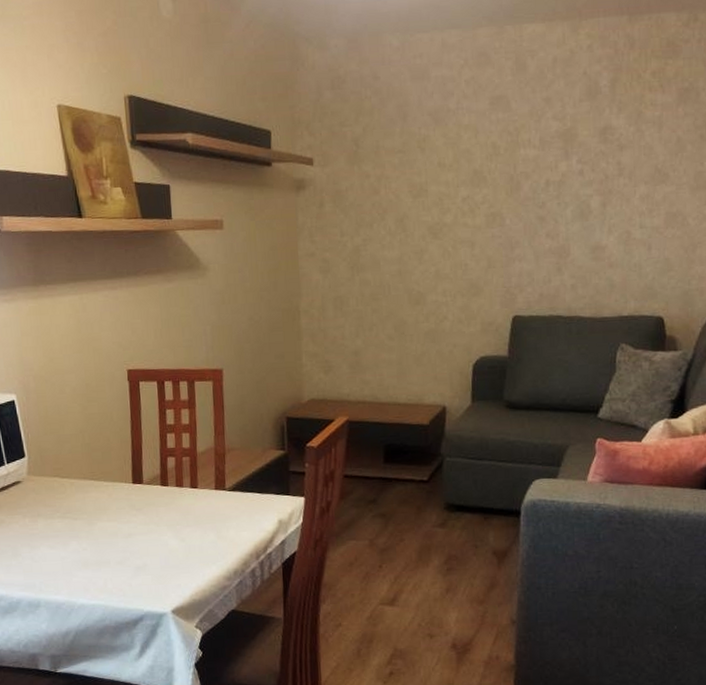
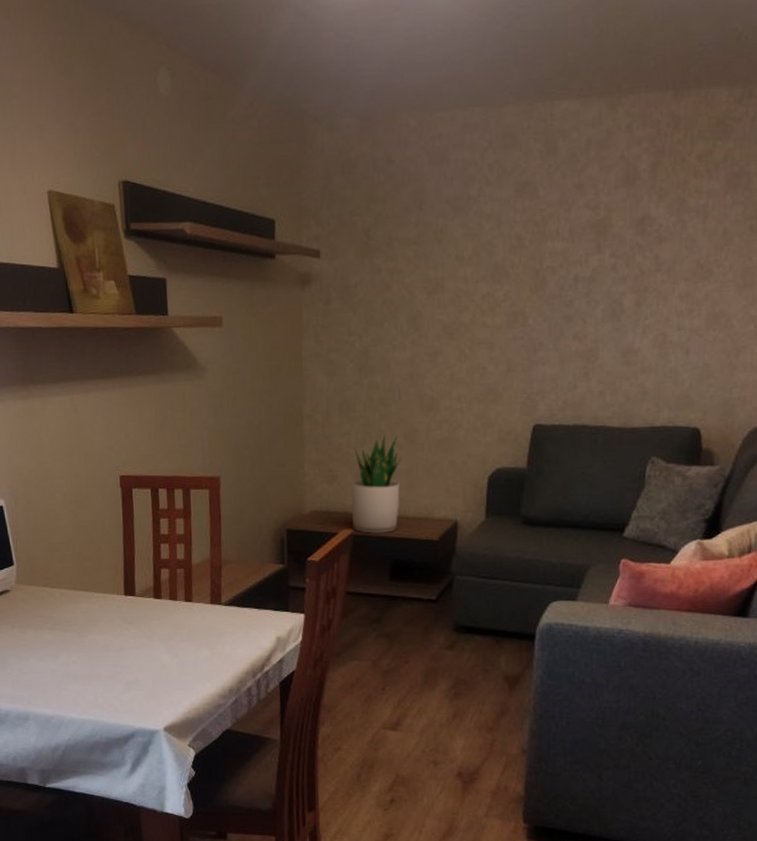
planter: none [346,327,393,420] -> present [351,435,402,534]

